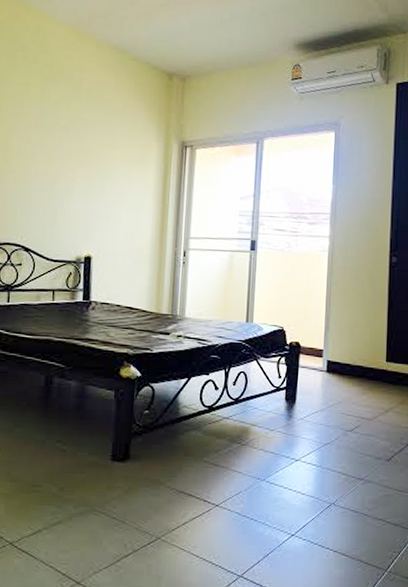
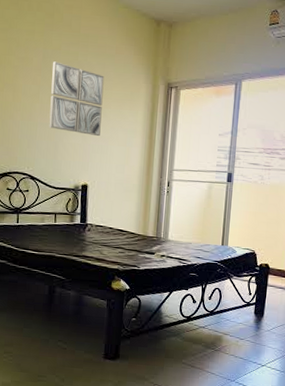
wall art: none [46,118,110,202] -> present [49,61,104,137]

